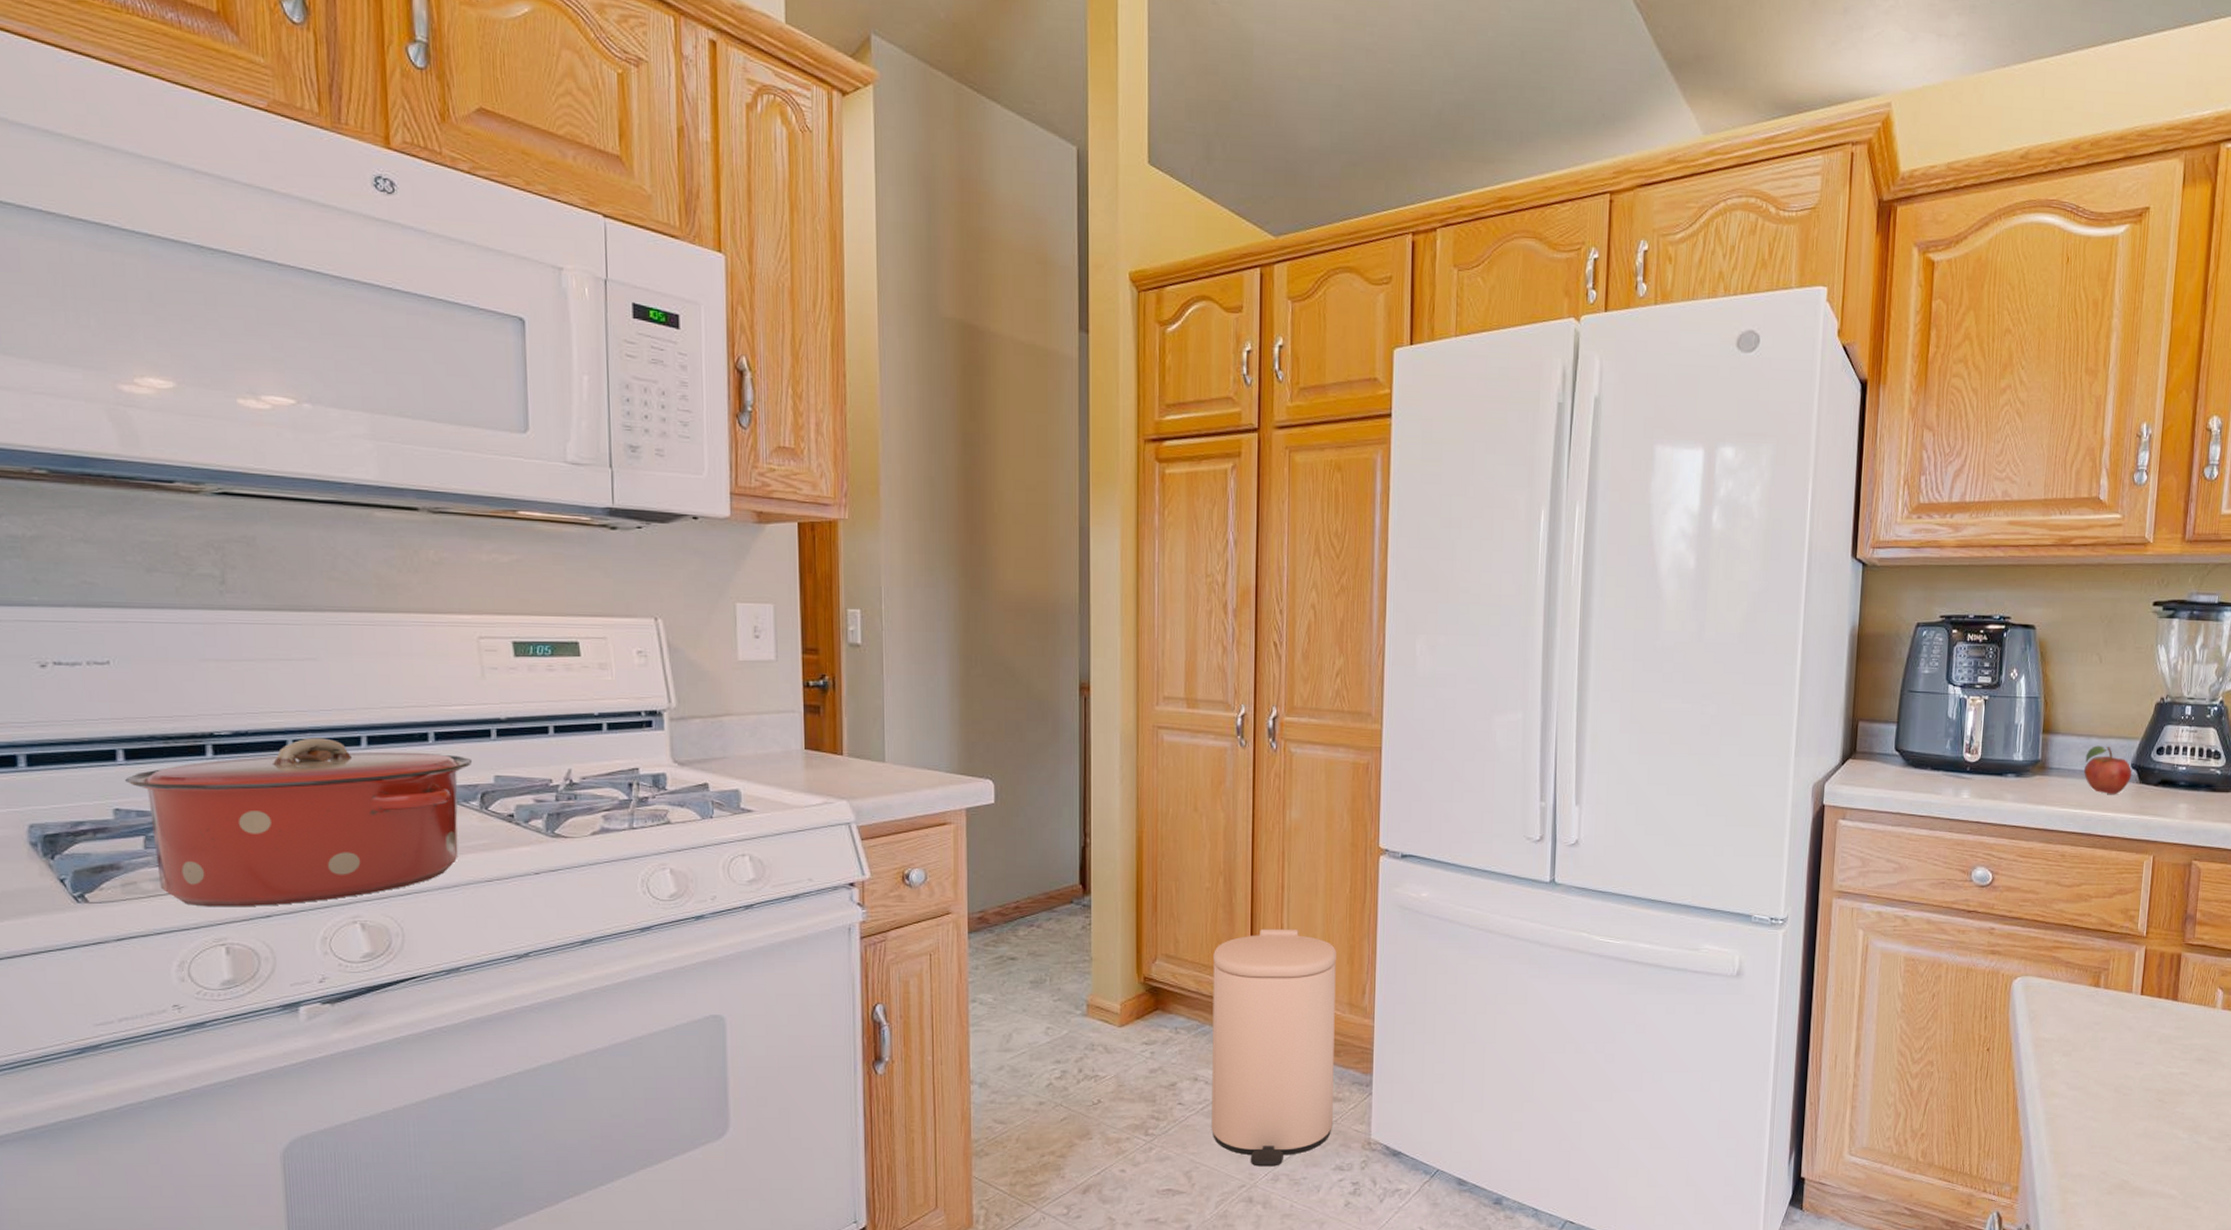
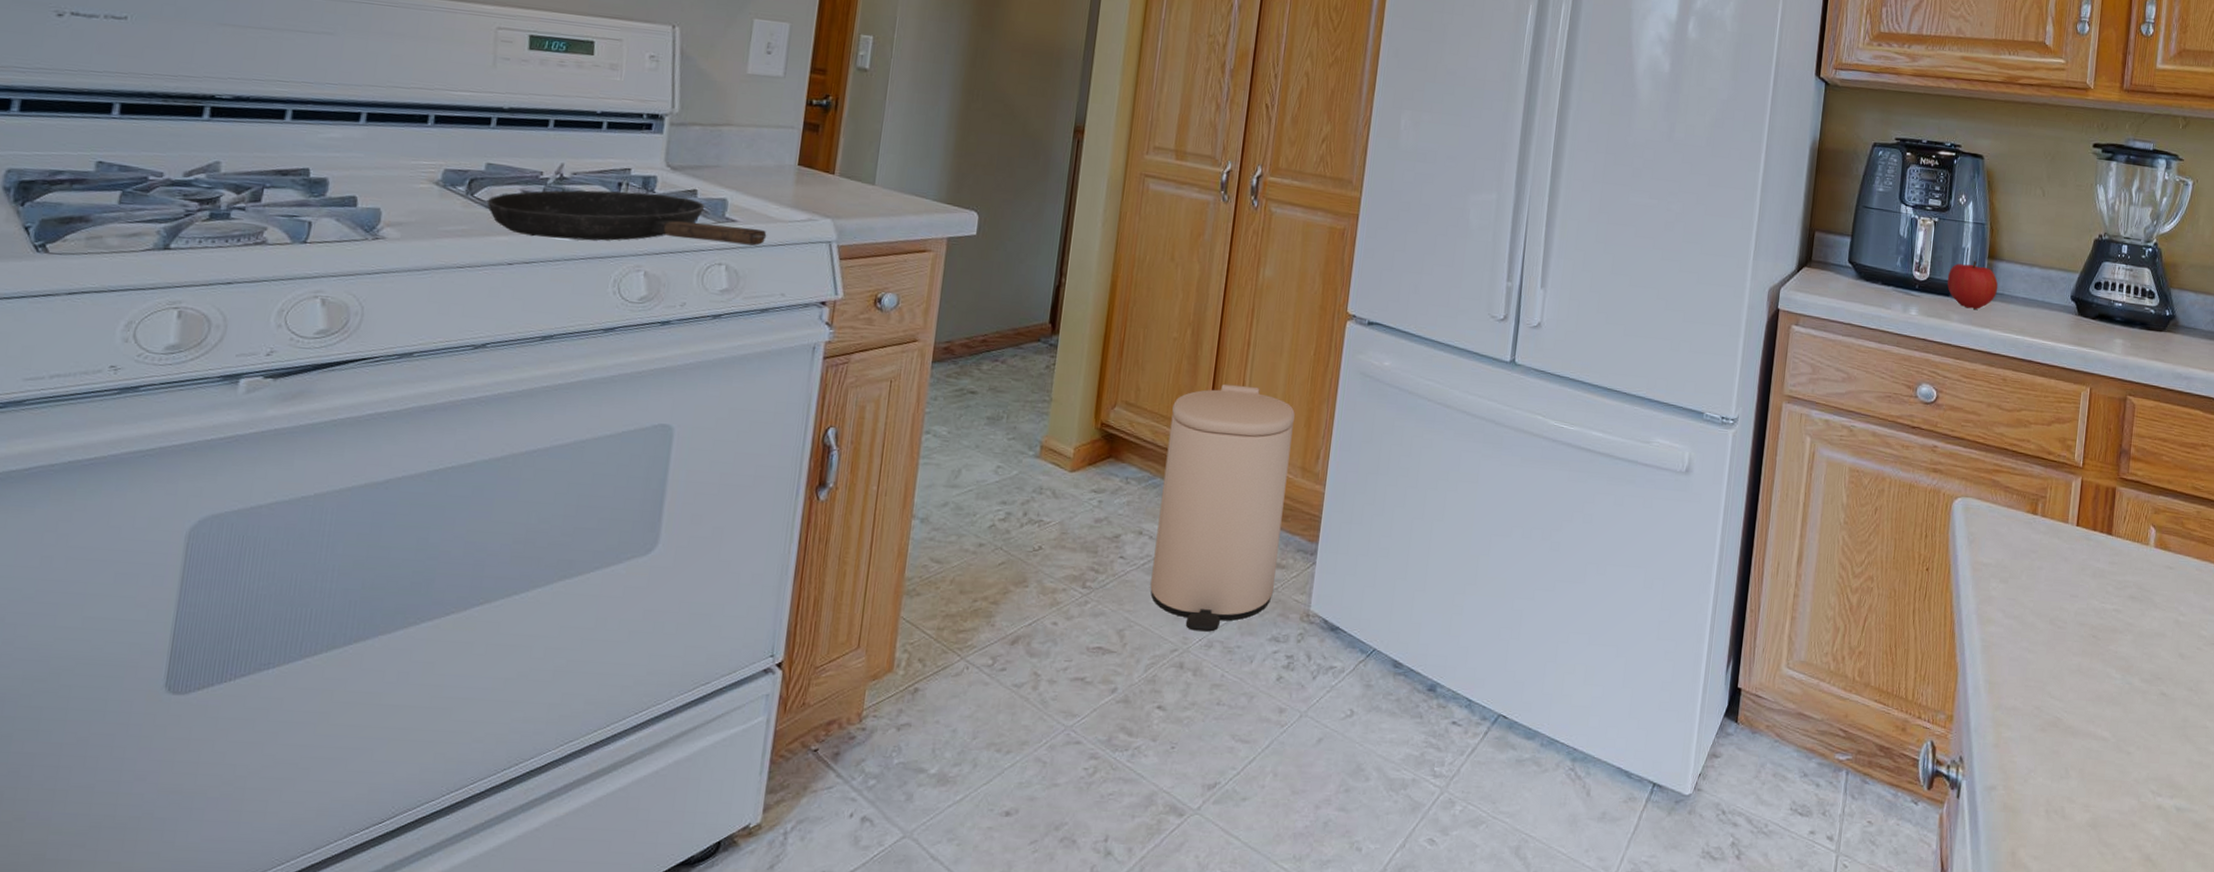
casserole: present [125,738,473,907] -> none [115,109,468,273]
frying pan: none [502,790,785,845] -> present [486,190,767,246]
fruit: none [1999,737,2054,786] -> present [1947,261,1998,309]
fruit: present [2083,745,2132,795] -> none [2025,275,2072,325]

